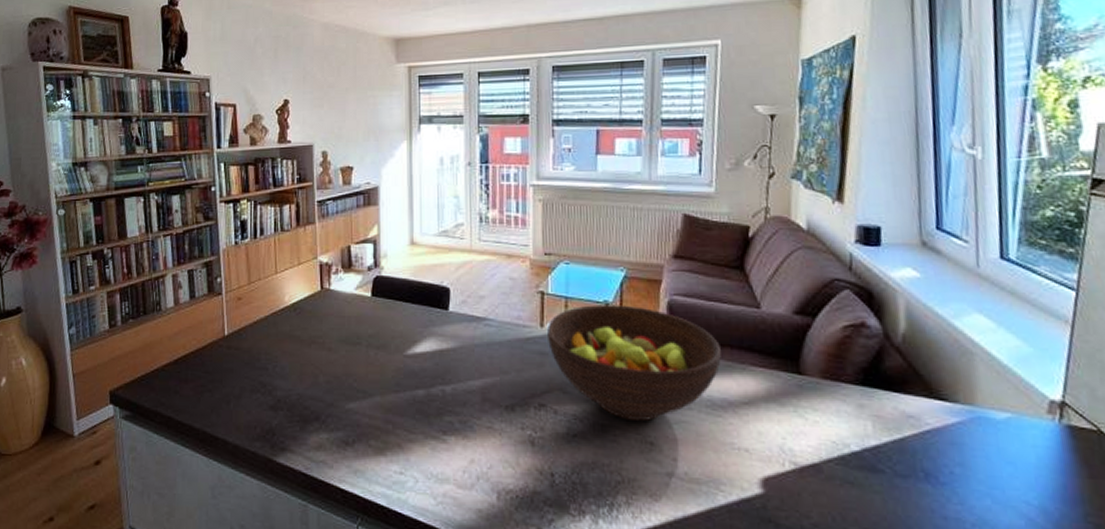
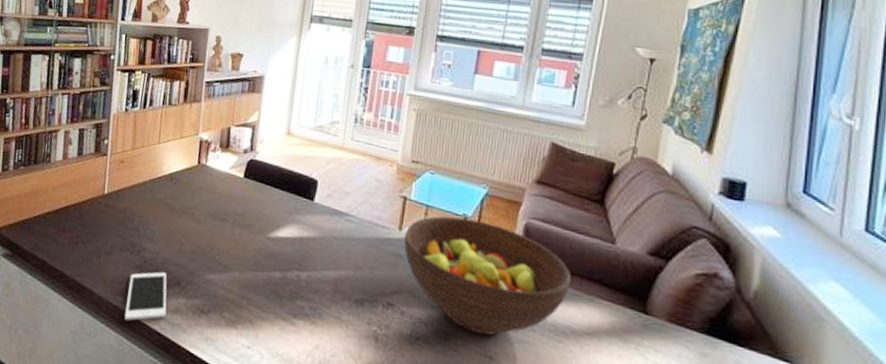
cell phone: none [264,409,309,467] -> present [124,272,167,321]

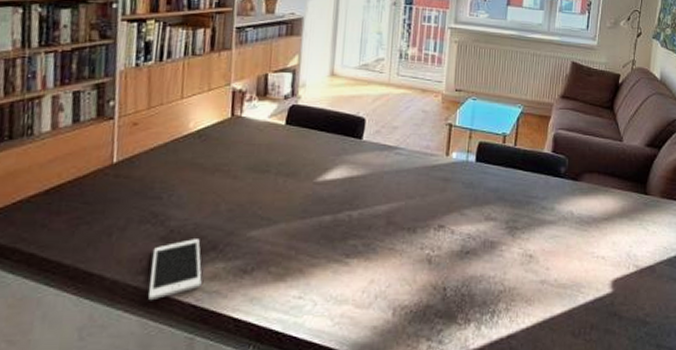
fruit bowl: present [404,216,571,336] -> none [451,136,591,238]

